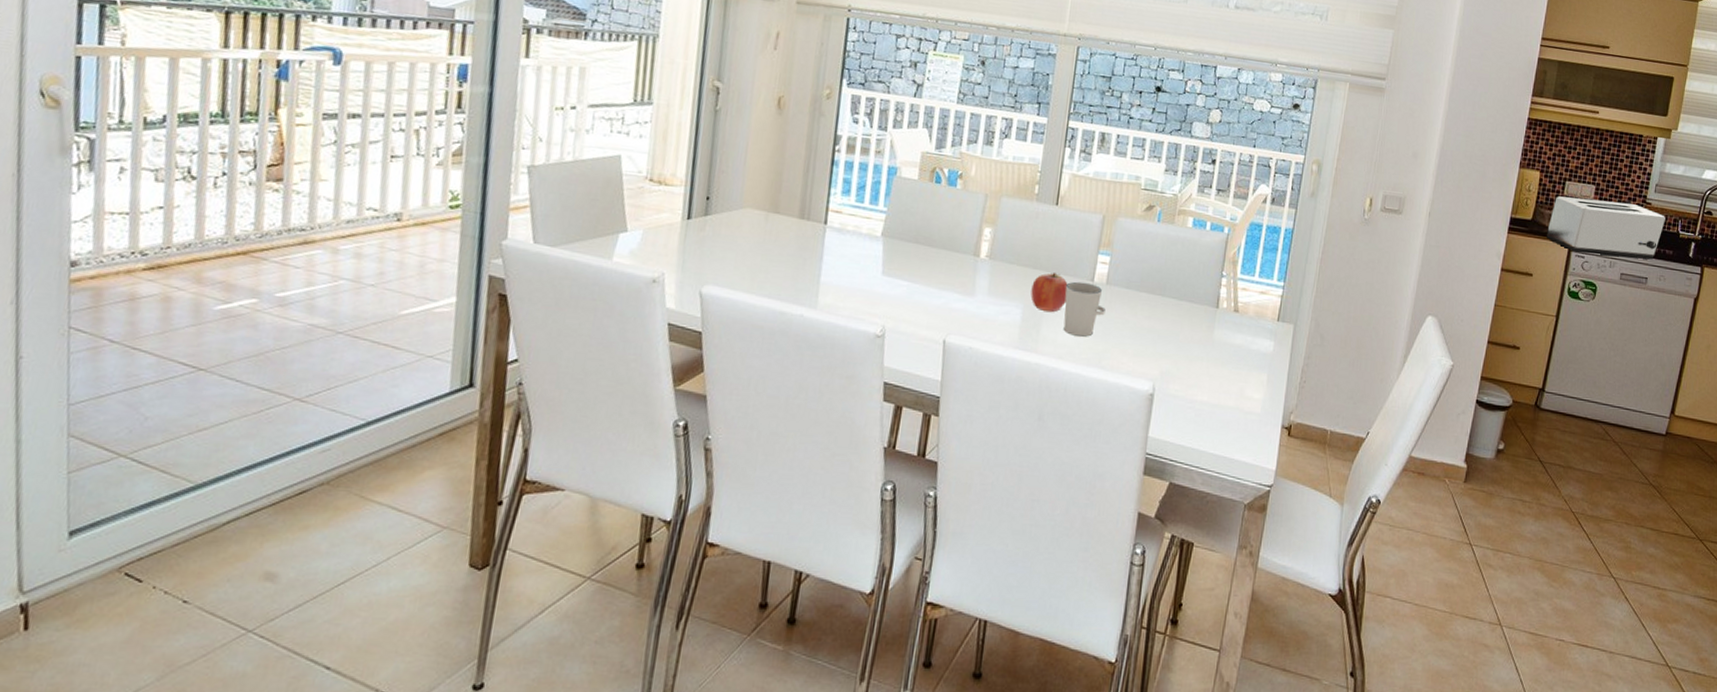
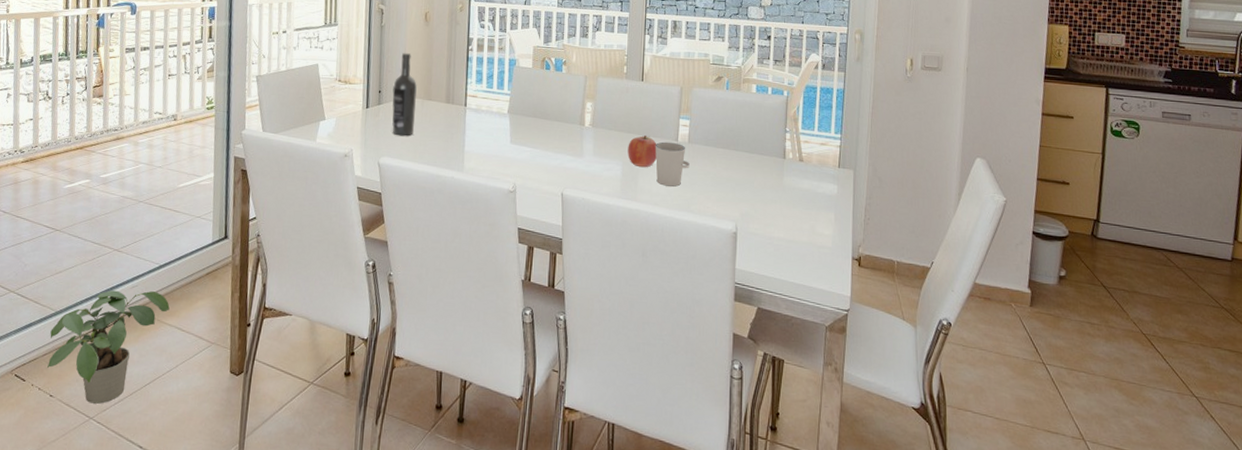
potted plant: none [180,455,381,611] -> present [47,290,170,404]
wine bottle: none [722,147,761,260] -> present [392,52,417,136]
toaster: present [1547,196,1666,260] -> none [1082,46,1202,98]

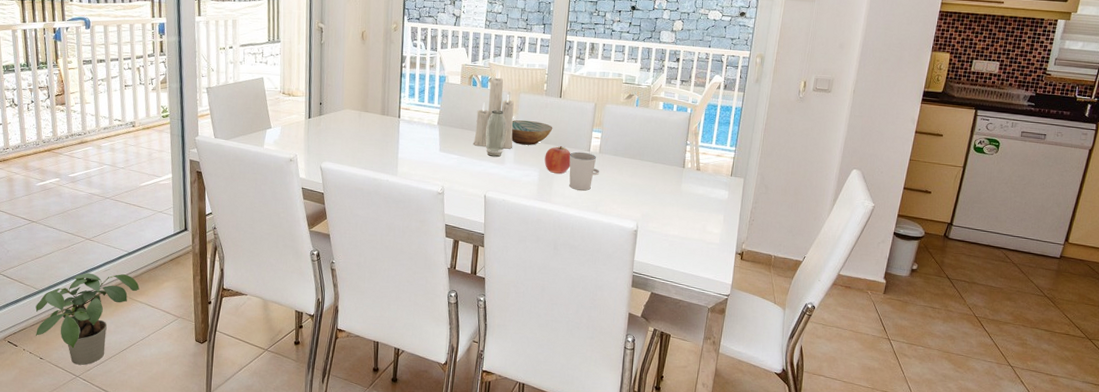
wine bottle: present [392,52,417,136] -> none [332,68,355,144]
candle: none [548,50,592,140] -> present [474,69,514,149]
vase: none [561,95,585,150] -> present [485,109,507,158]
bowl: none [589,106,636,135] -> present [511,120,553,145]

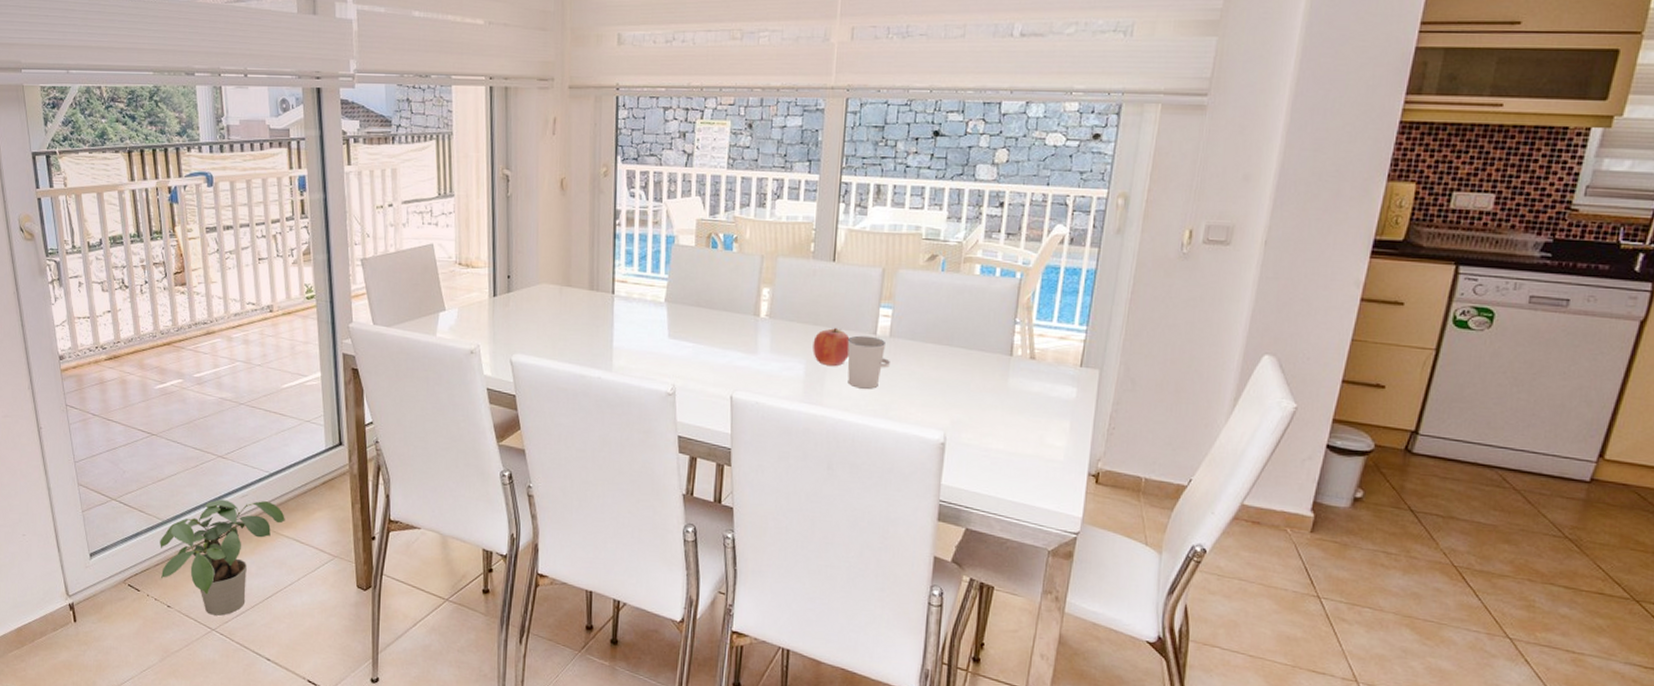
candle: present [474,69,514,149] -> none [714,224,769,333]
vase: present [485,109,507,158] -> none [730,279,760,345]
bowl: present [511,120,553,145] -> none [766,293,824,328]

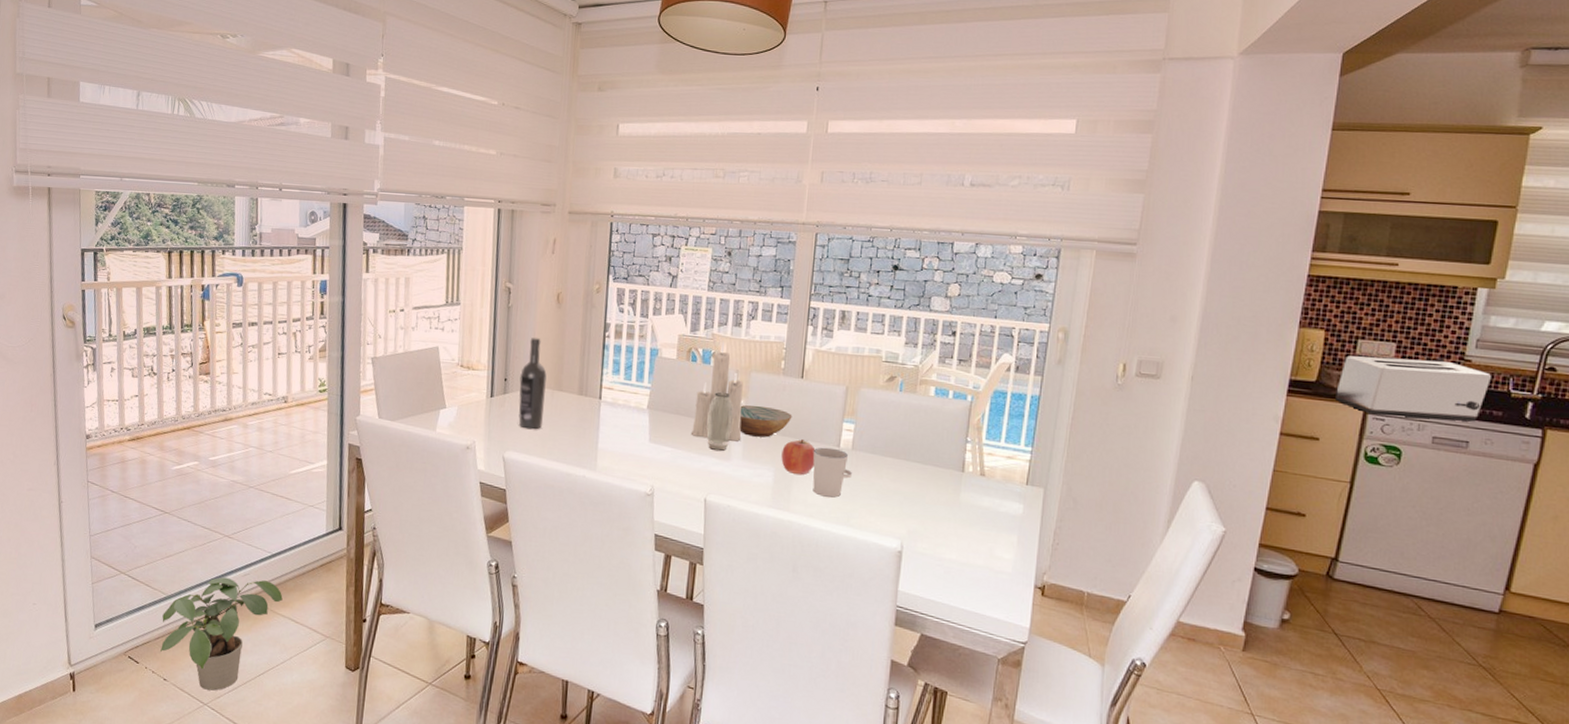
wine bottle: none [524,228,553,330] -> present [518,337,547,430]
candle: none [714,224,769,333] -> present [692,341,743,442]
vase: none [730,279,760,345] -> present [706,391,734,452]
bowl: none [766,293,824,328] -> present [739,405,793,438]
toaster: none [1424,210,1601,278] -> present [1336,356,1492,422]

